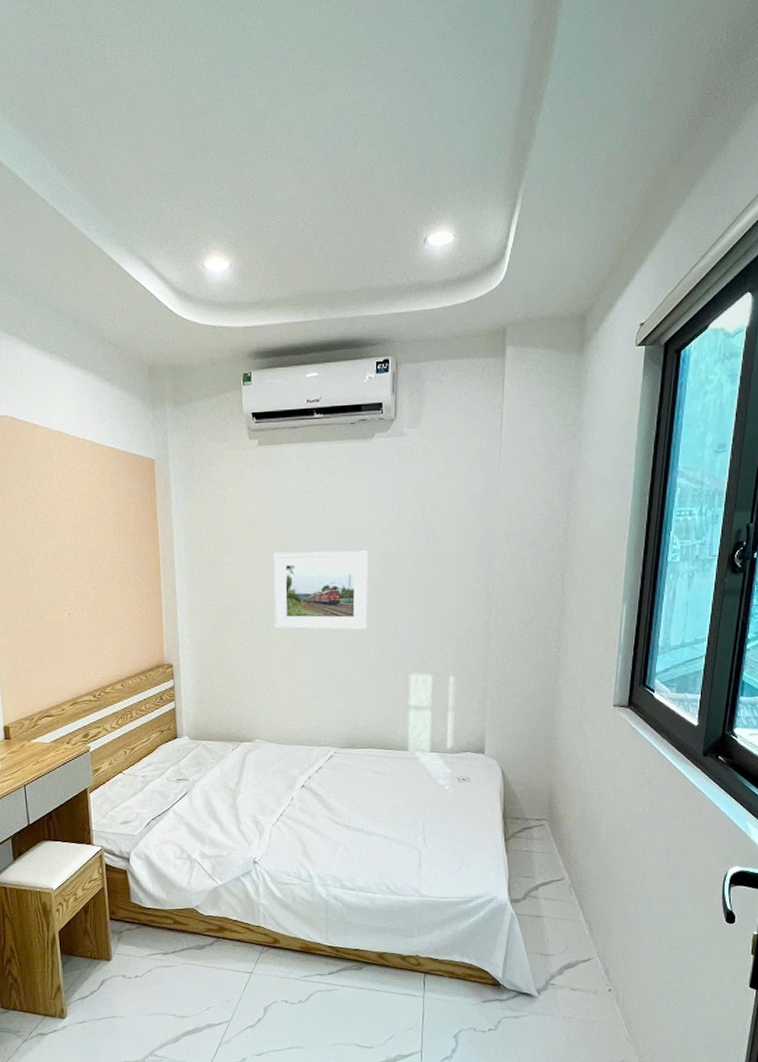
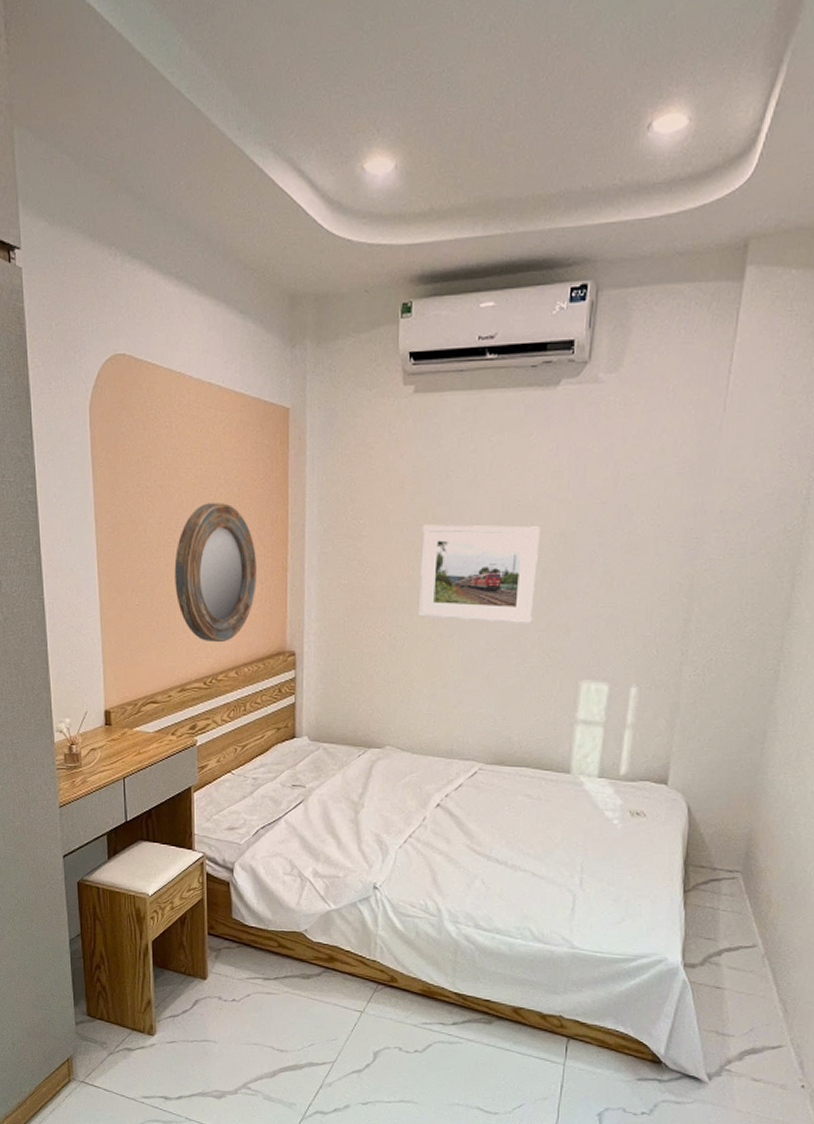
home mirror: none [61,540,135,660] -> present [174,503,257,643]

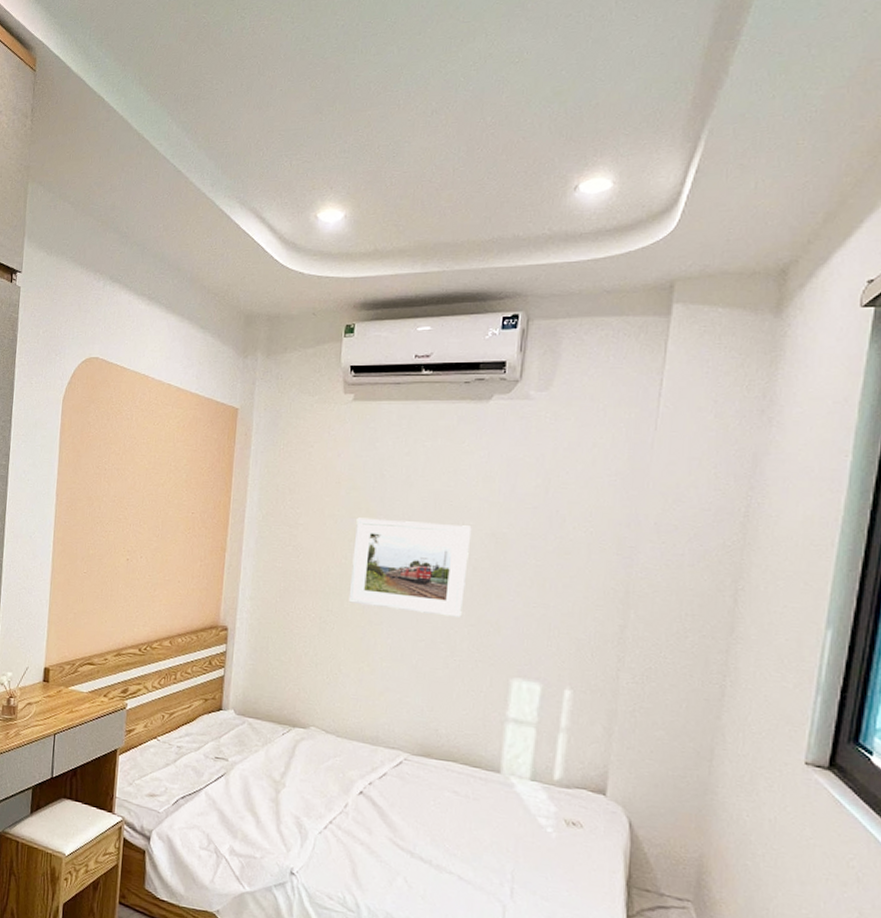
home mirror: present [174,503,257,643] -> none [121,486,198,613]

